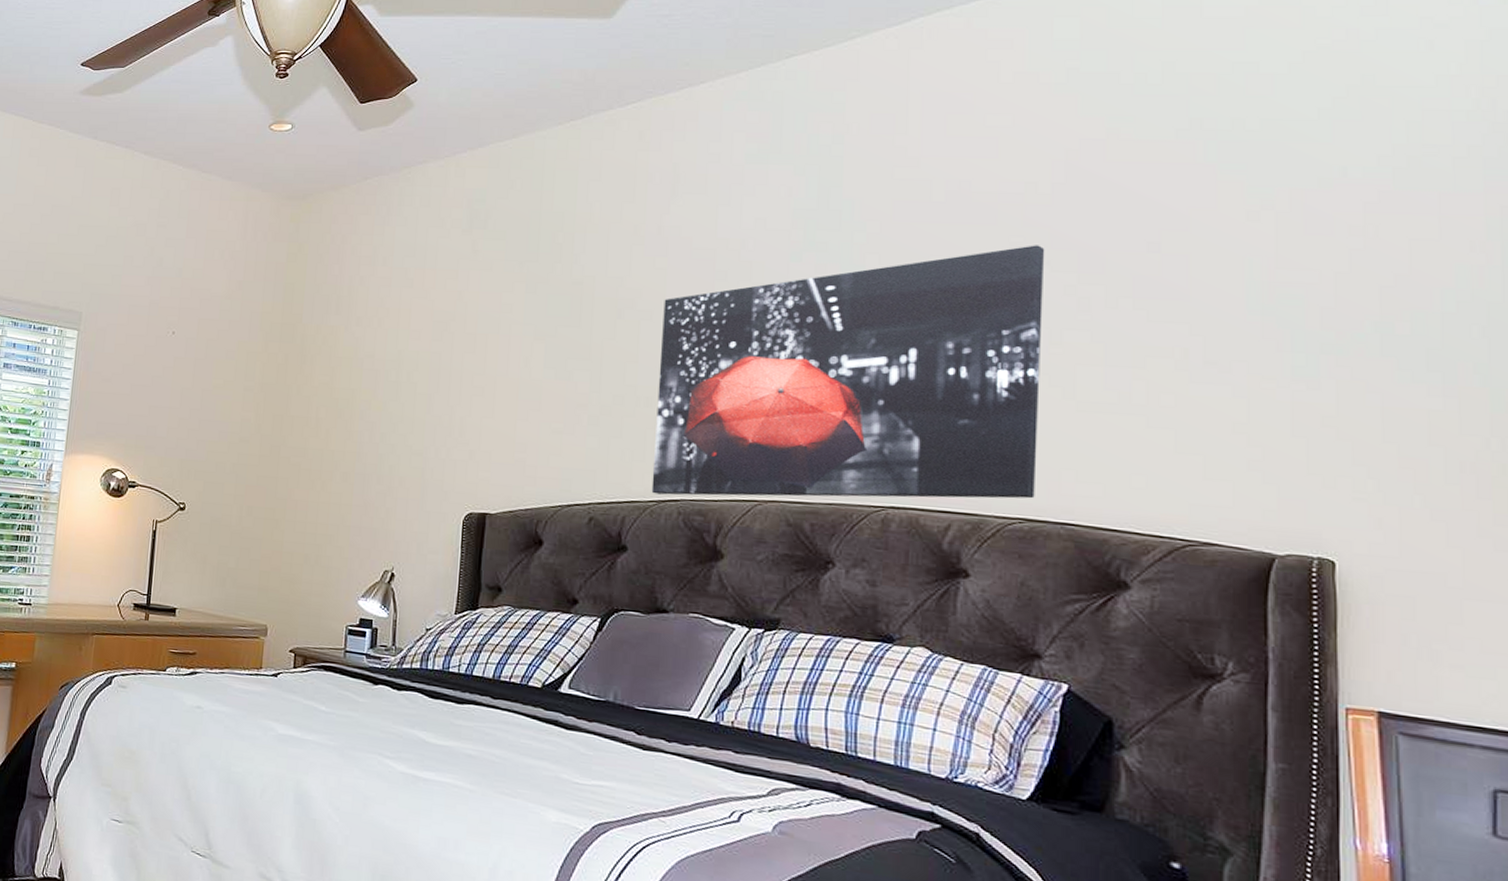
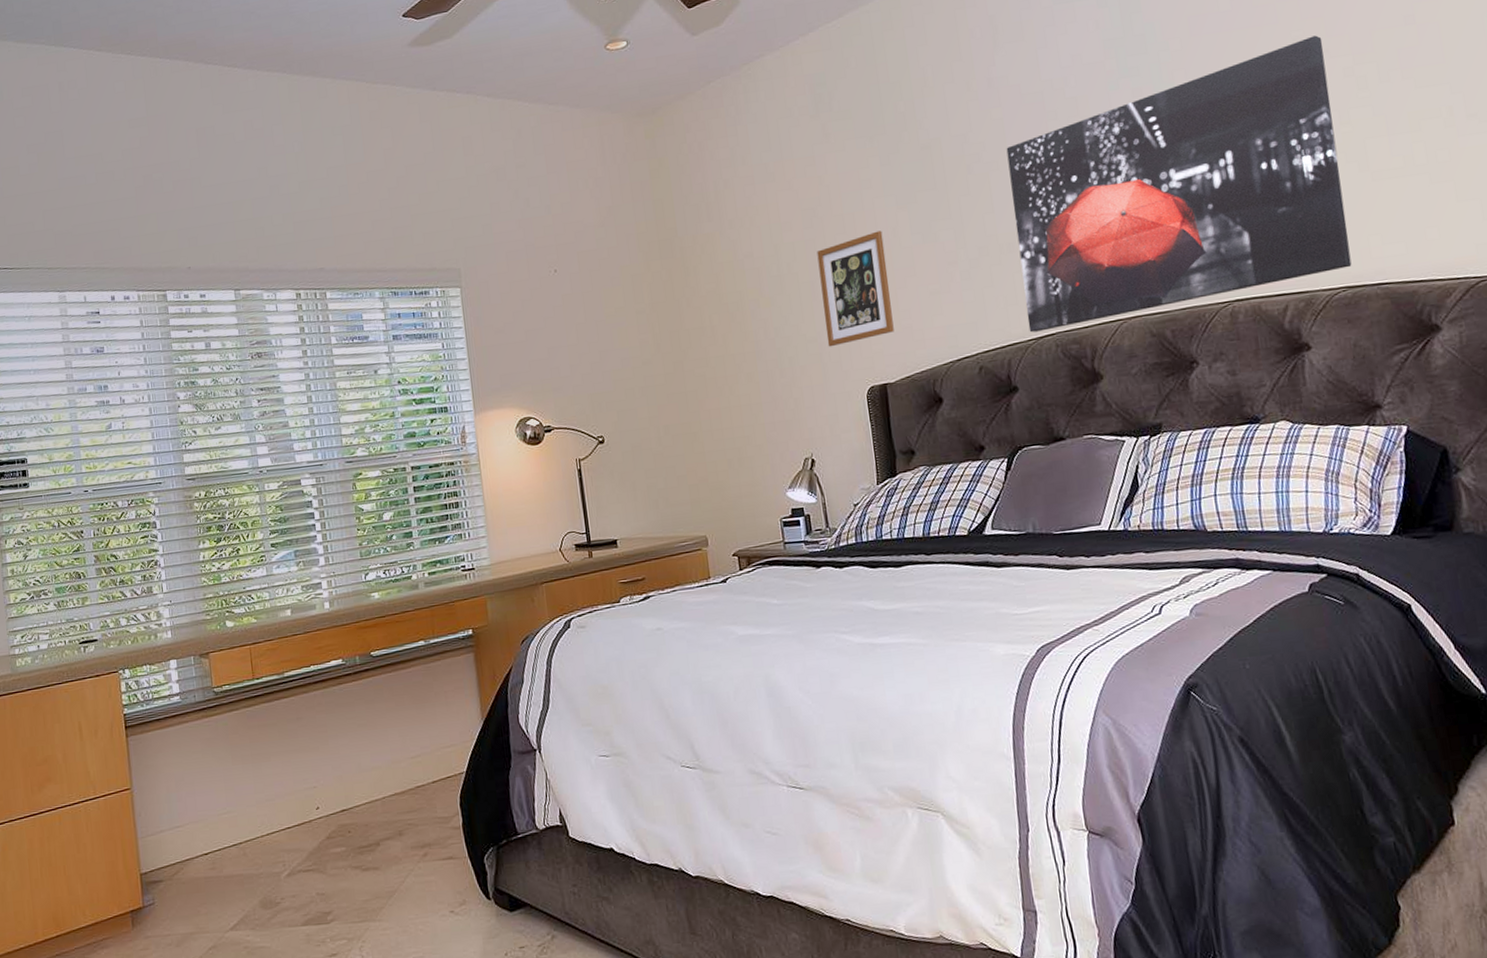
picture frame: none [432,357,514,465] -> present [817,230,894,347]

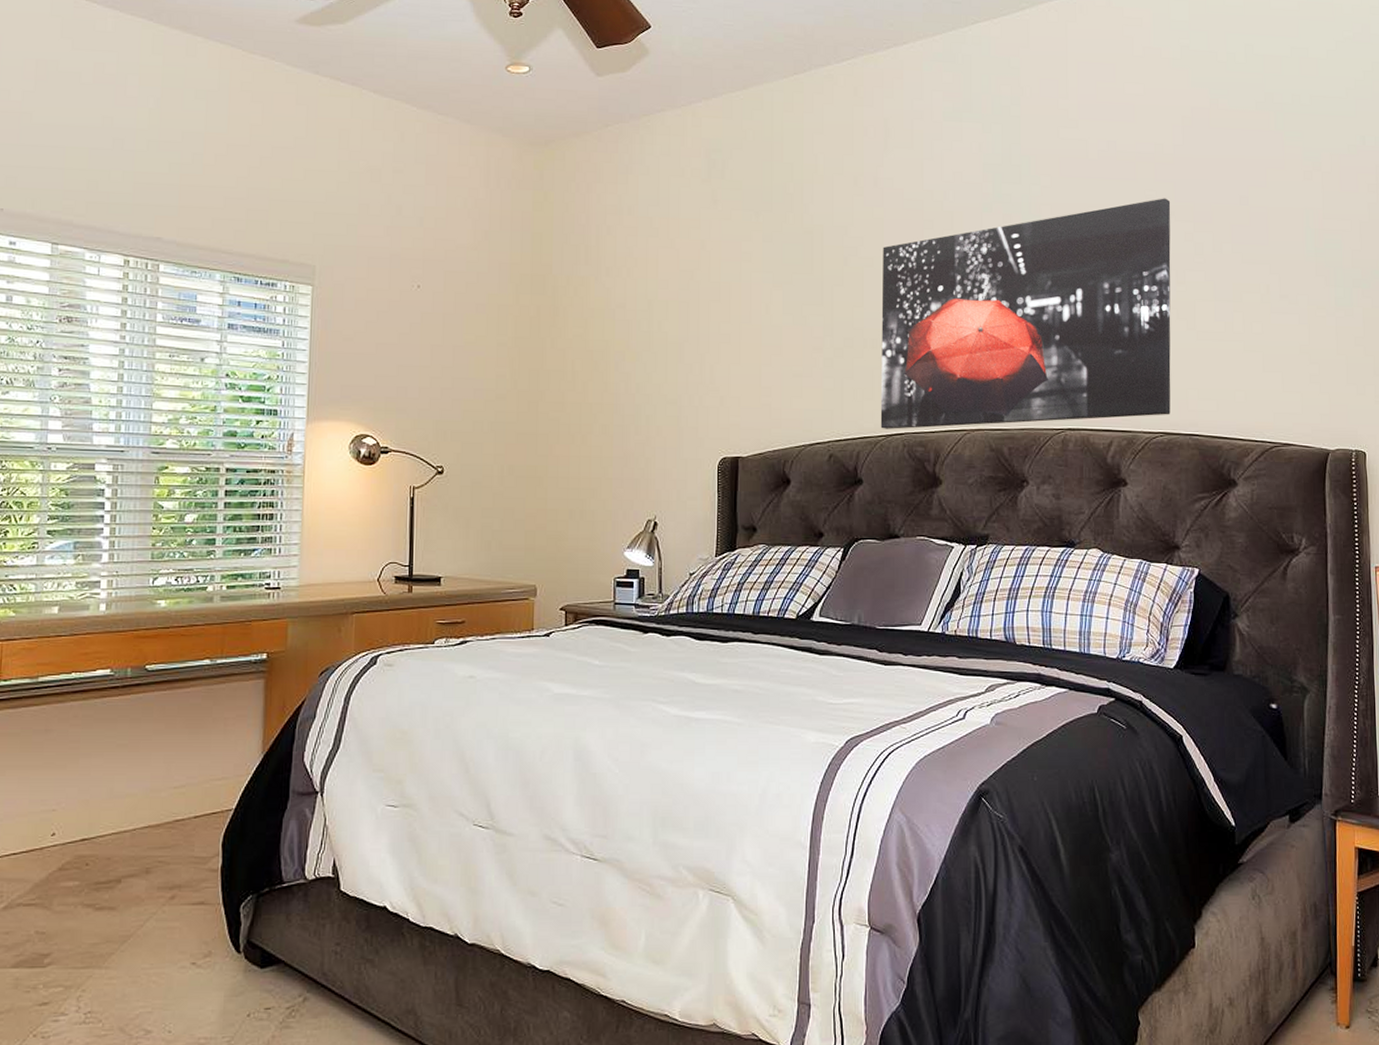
picture frame: present [817,230,894,347] -> none [687,305,755,412]

